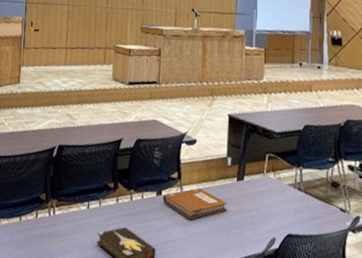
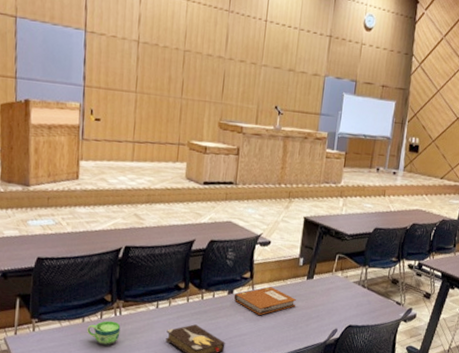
cup: none [23,220,54,246] -> present [87,321,121,345]

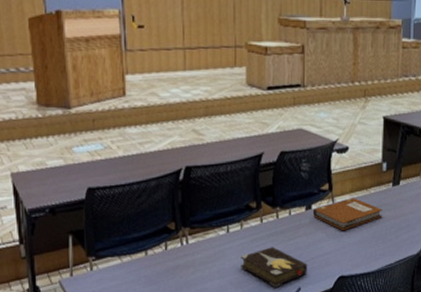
cup: present [87,321,121,345] -> none [151,252,189,279]

